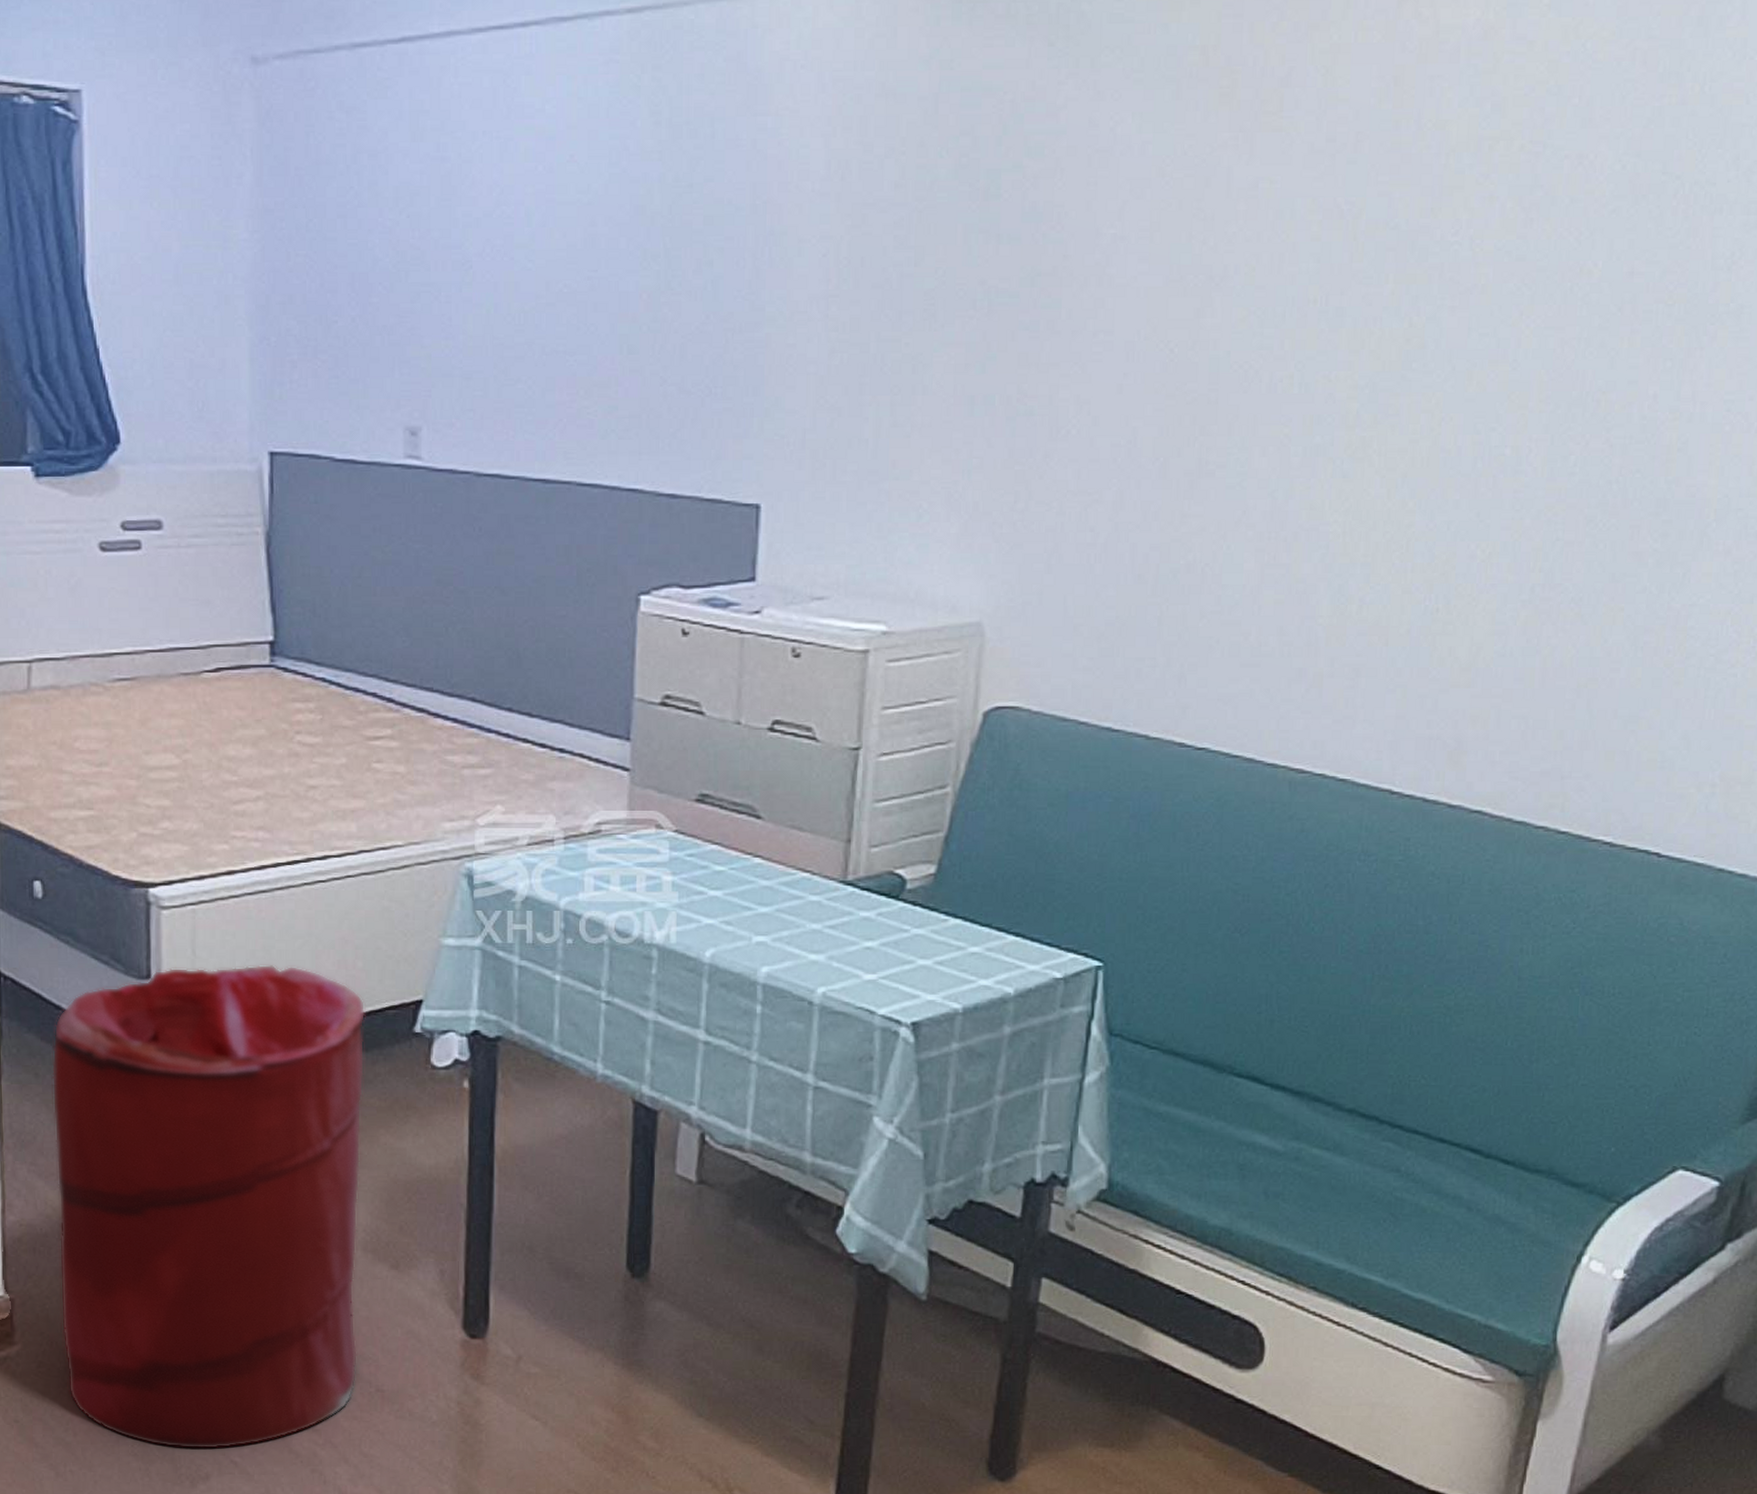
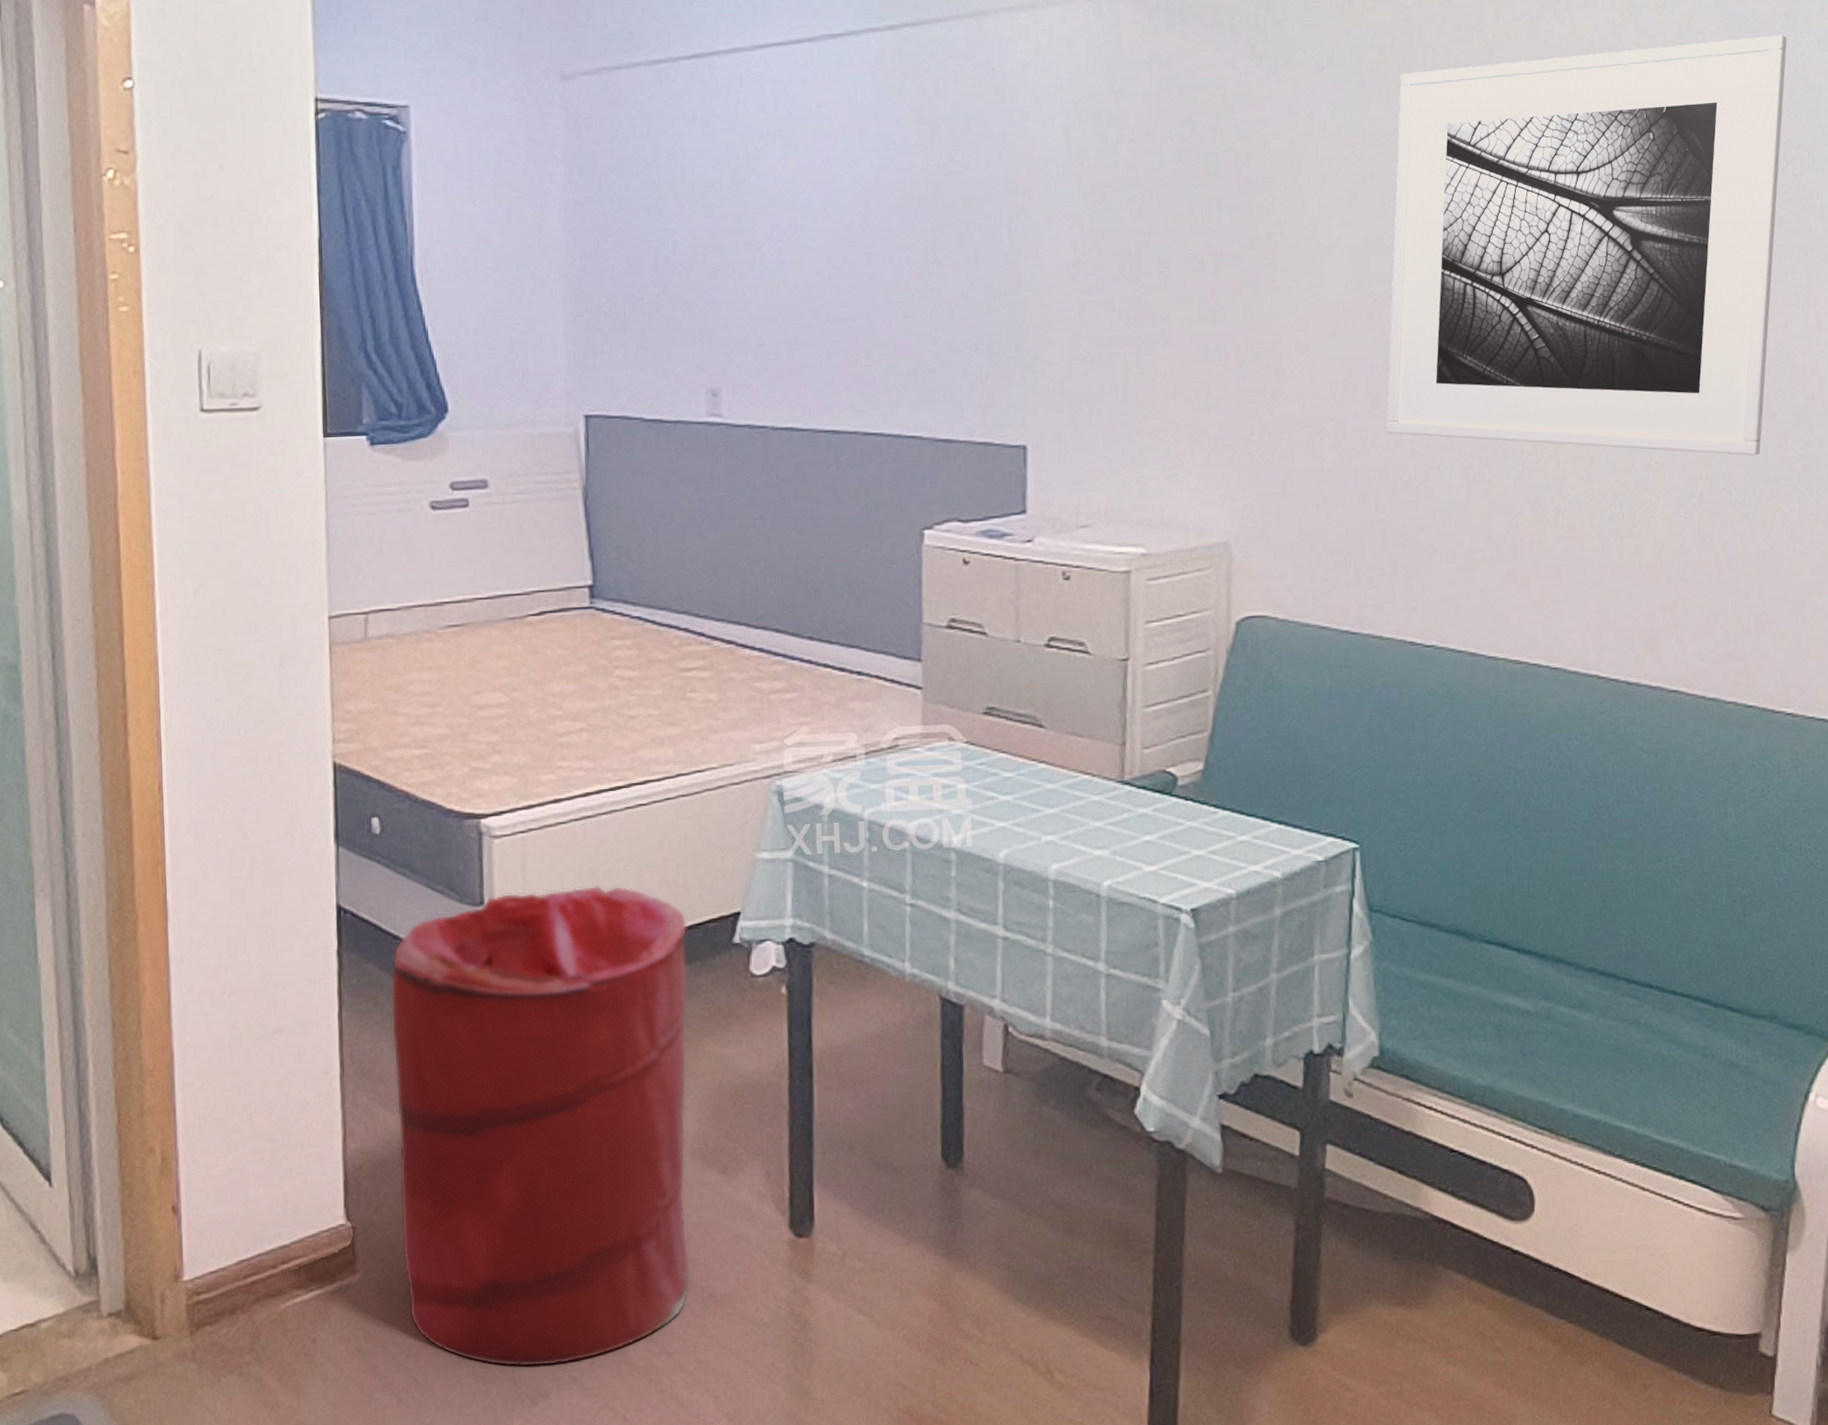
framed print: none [1172,44,1696,548] -> present [1386,35,1787,456]

